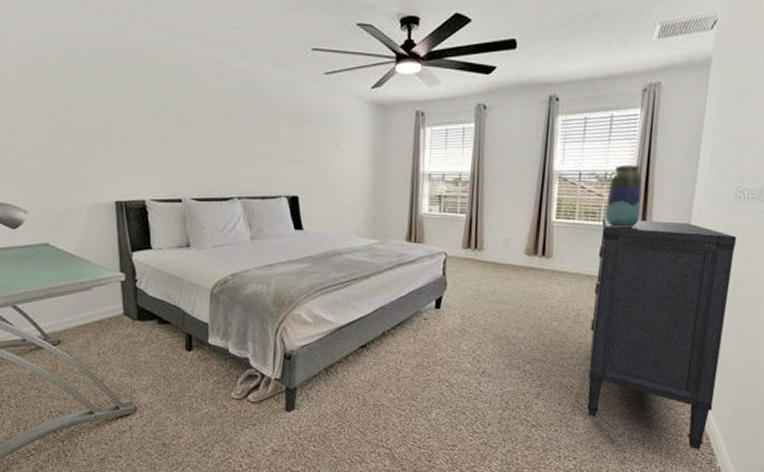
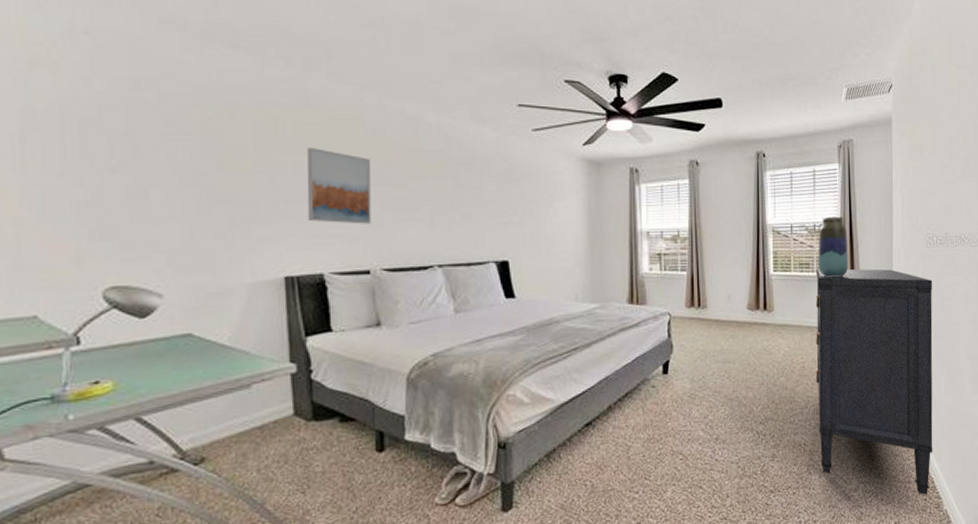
wall art: none [131,89,183,159] -> present [307,147,372,224]

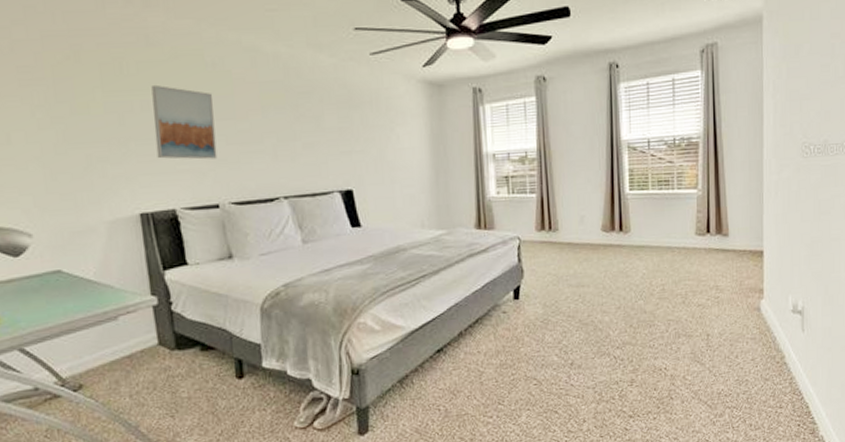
dresser: present [815,268,933,495] -> none [676,183,809,421]
vase: present [818,216,849,278] -> none [678,128,713,195]

